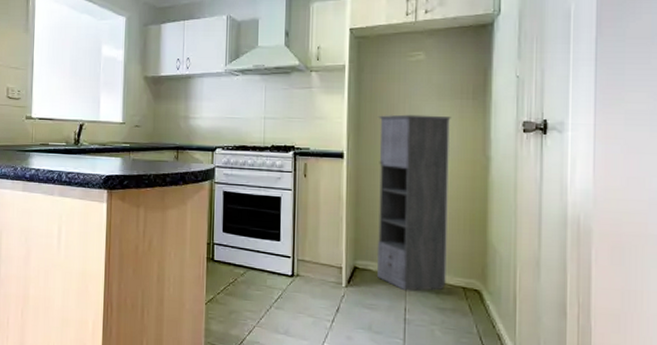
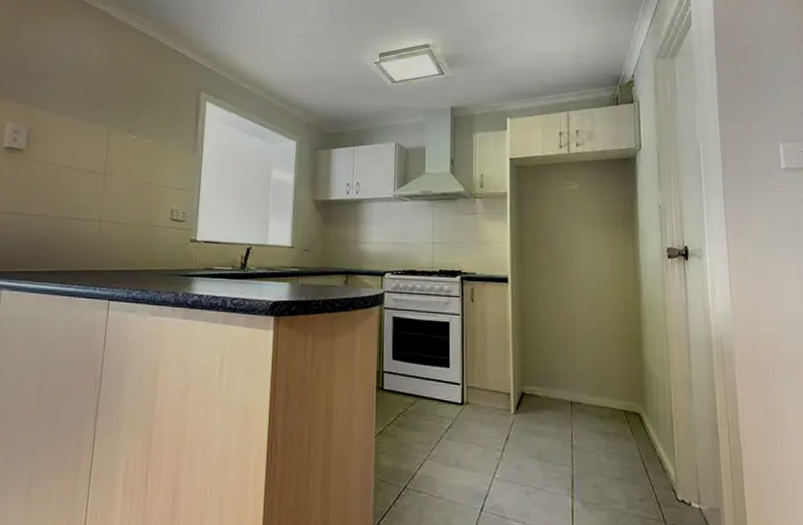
storage cabinet: present [377,114,451,291] -> none [538,240,610,416]

